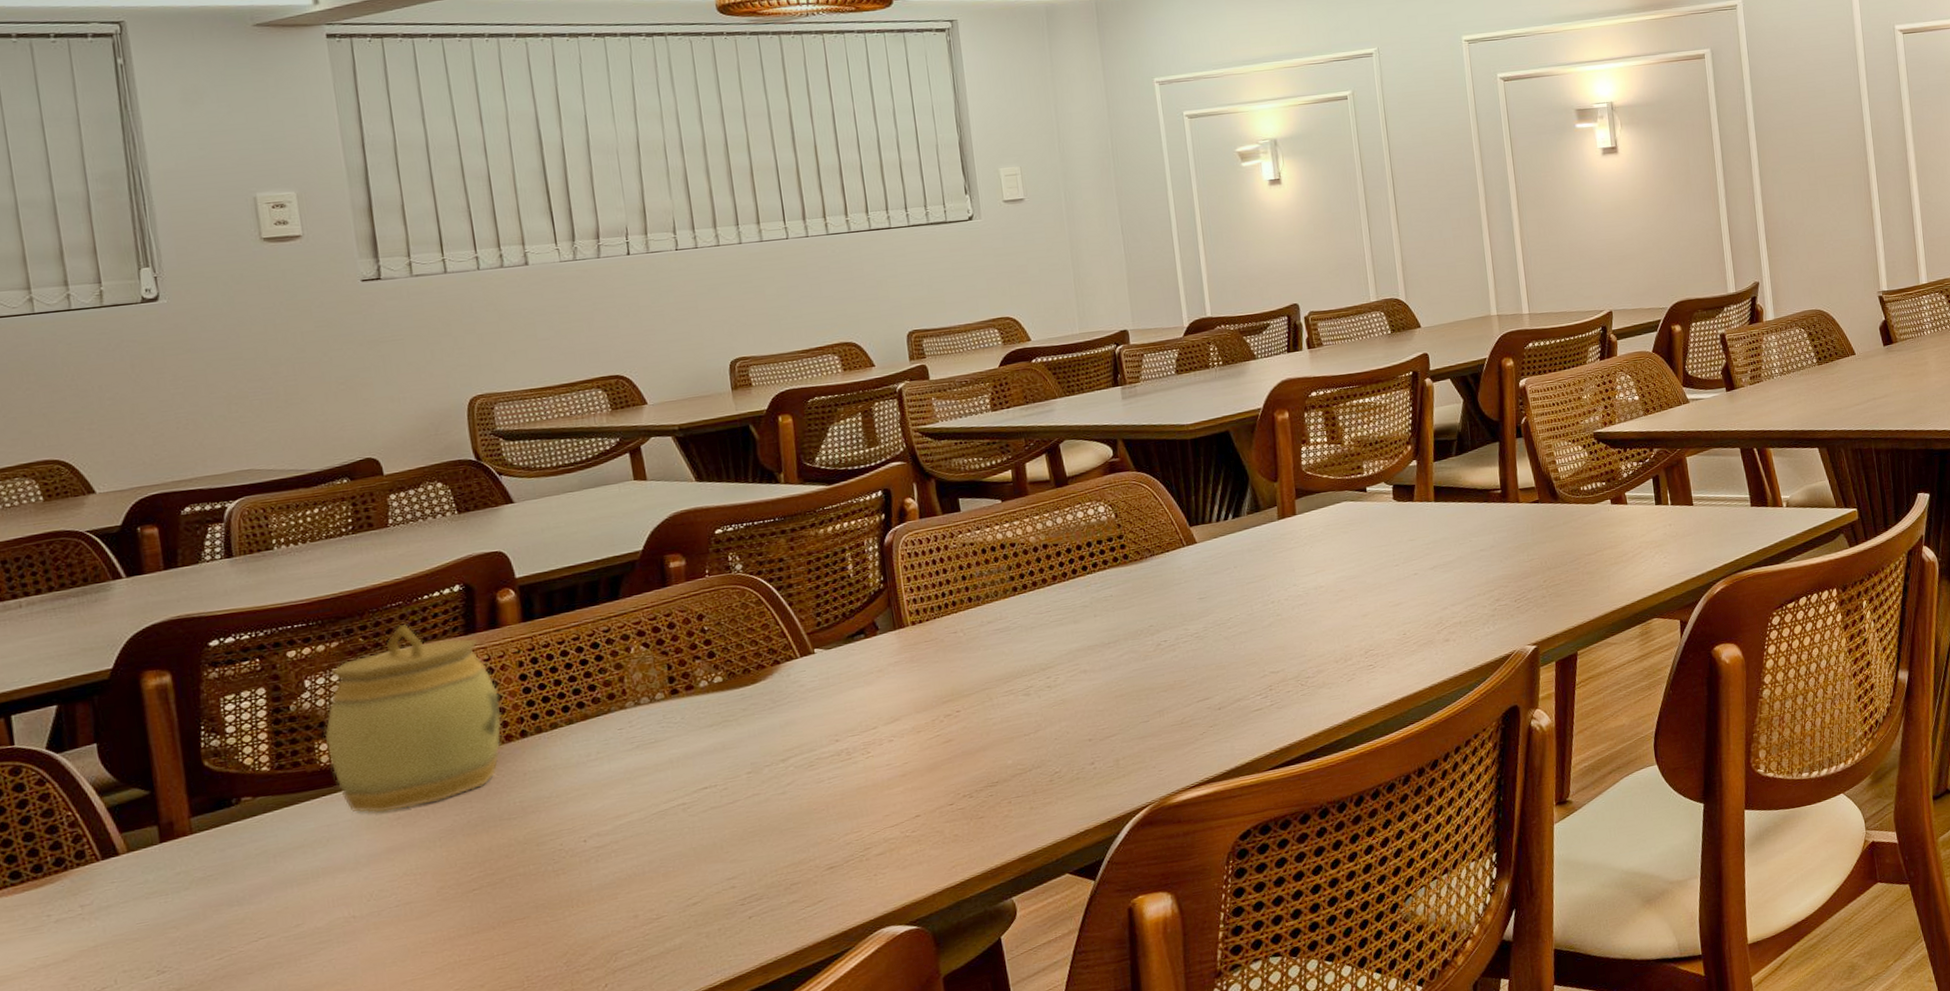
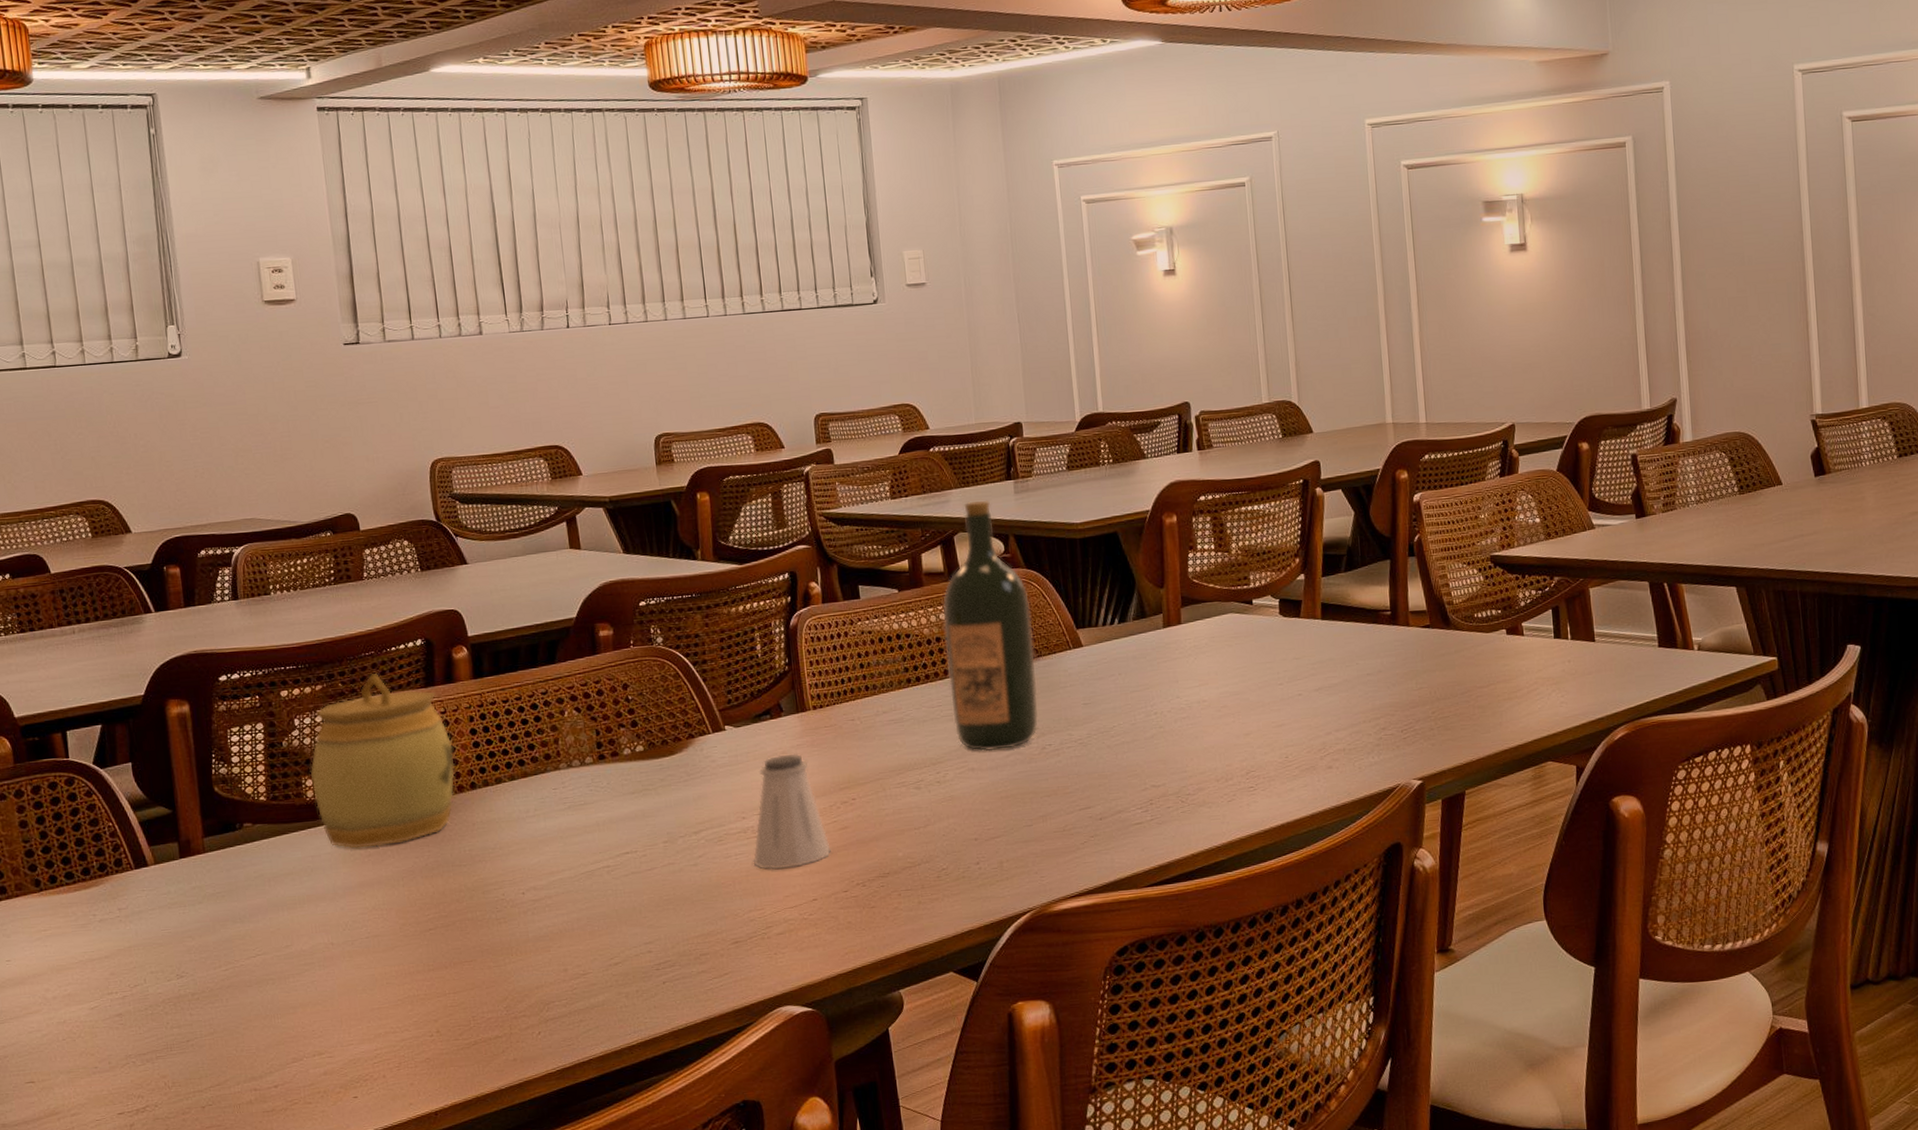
saltshaker: none [848,671,935,791] -> present [753,753,831,870]
wine bottle: none [1049,407,1153,653] -> present [942,500,1039,751]

